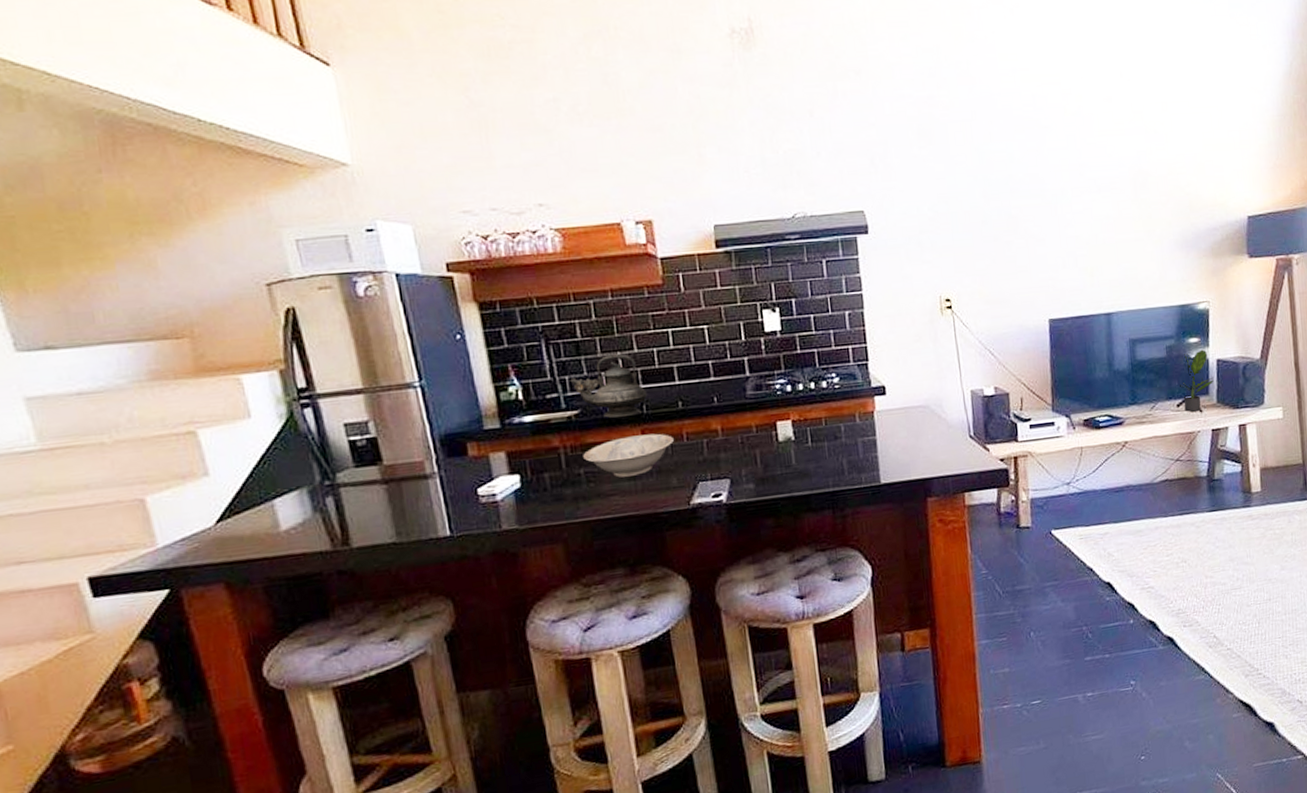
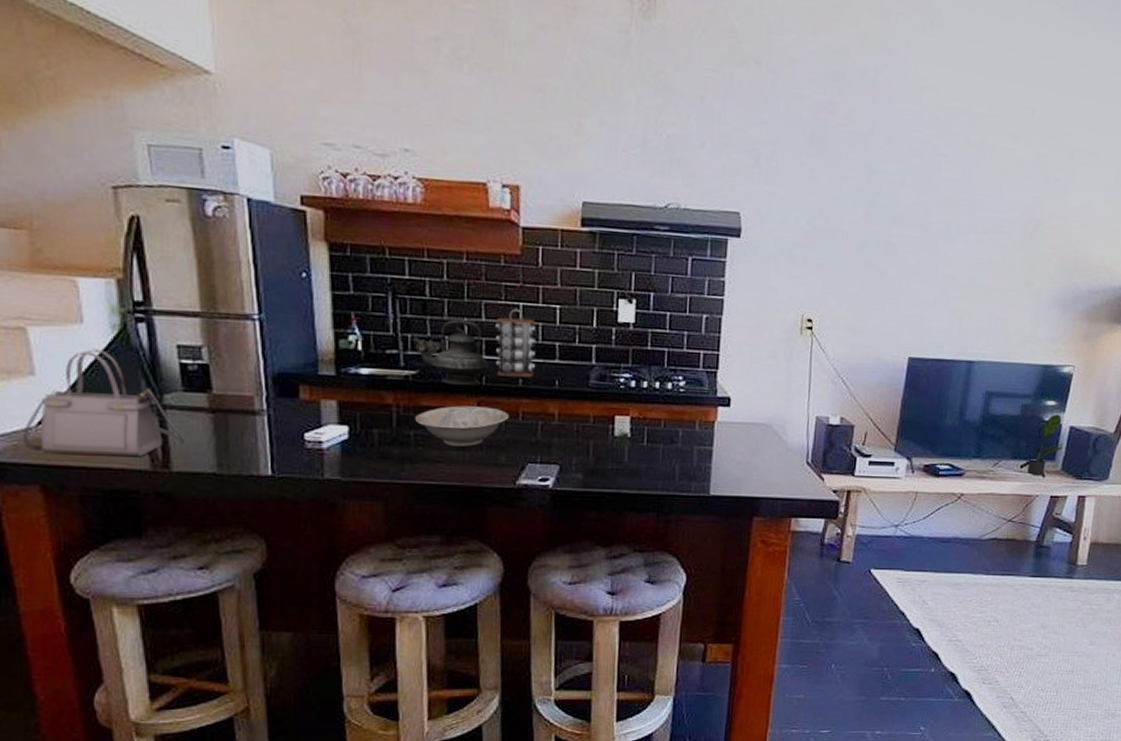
handbag: none [203,440,361,551] -> present [23,349,184,458]
spice rack: none [648,335,694,403] -> present [495,308,536,379]

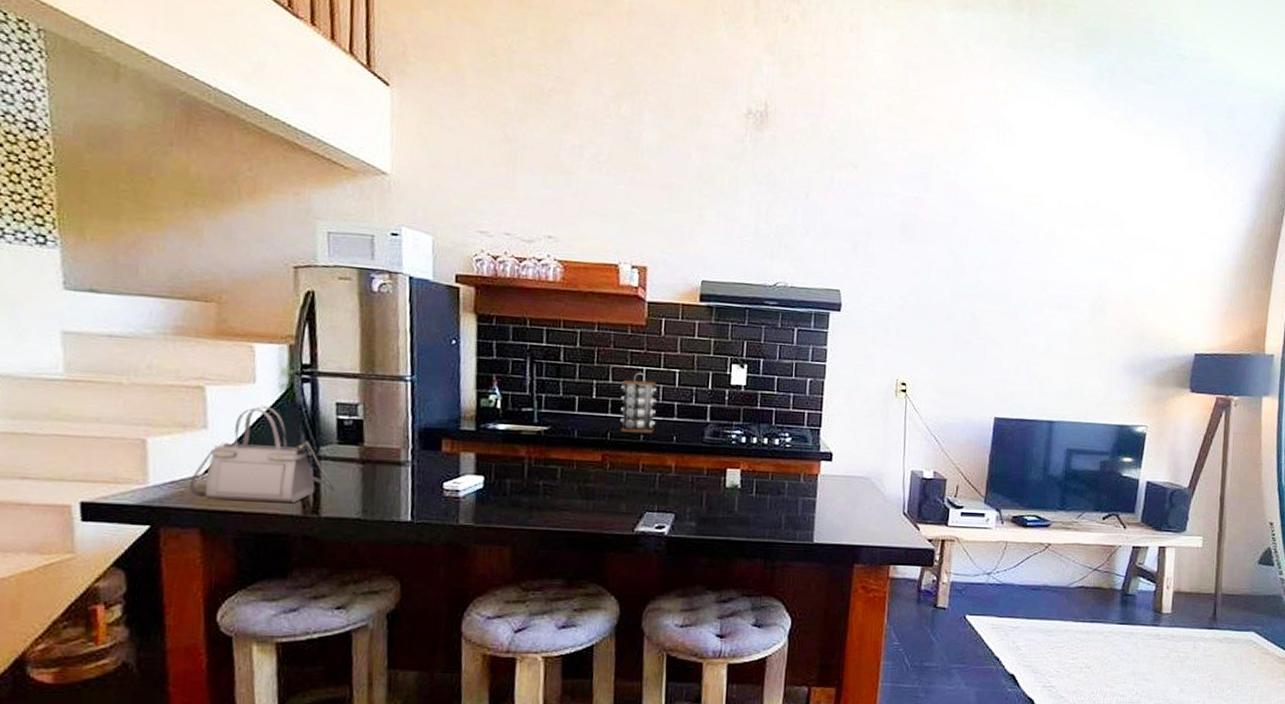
teapot: present [411,318,488,387] -> none [545,380,613,441]
bowl: present [415,405,510,447] -> none [545,458,631,496]
potted plant: present [1027,414,1063,475] -> none [1109,470,1141,527]

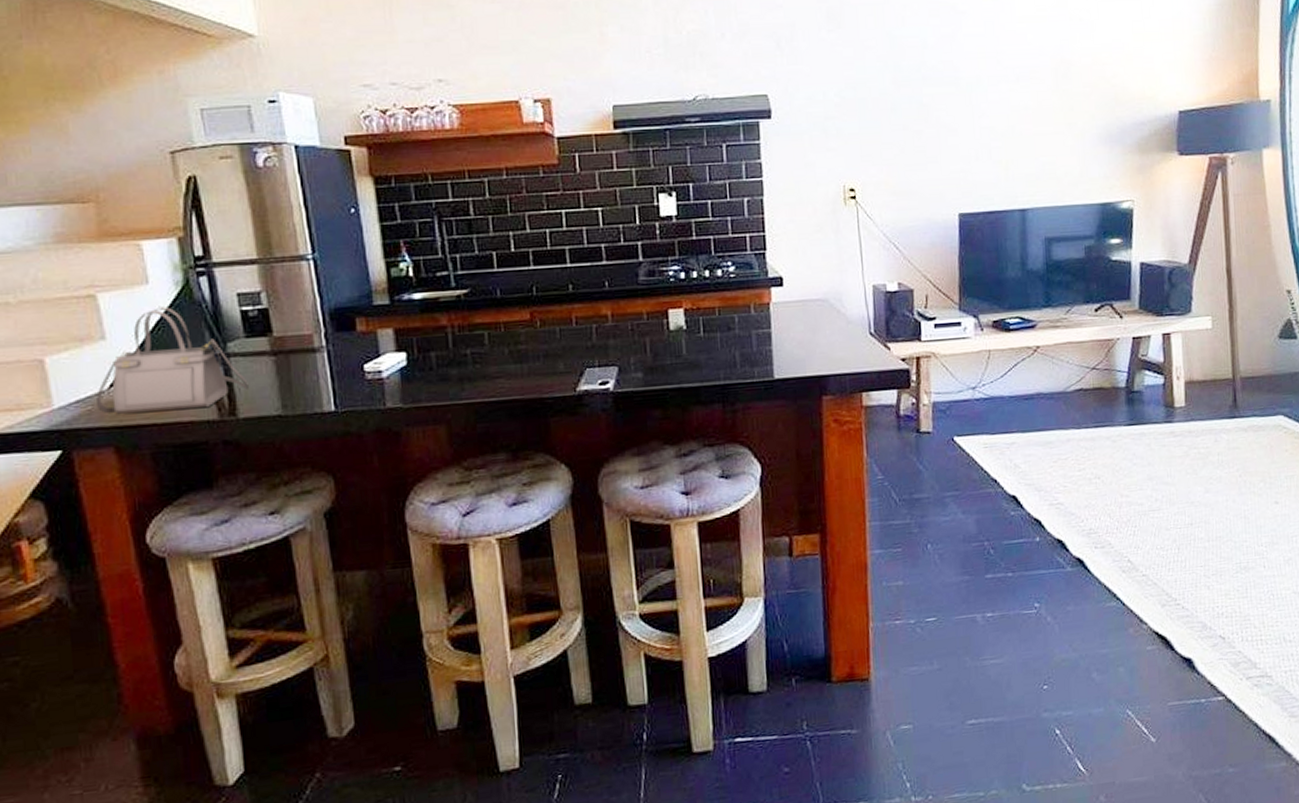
spice rack: present [620,372,657,434] -> none [540,216,585,285]

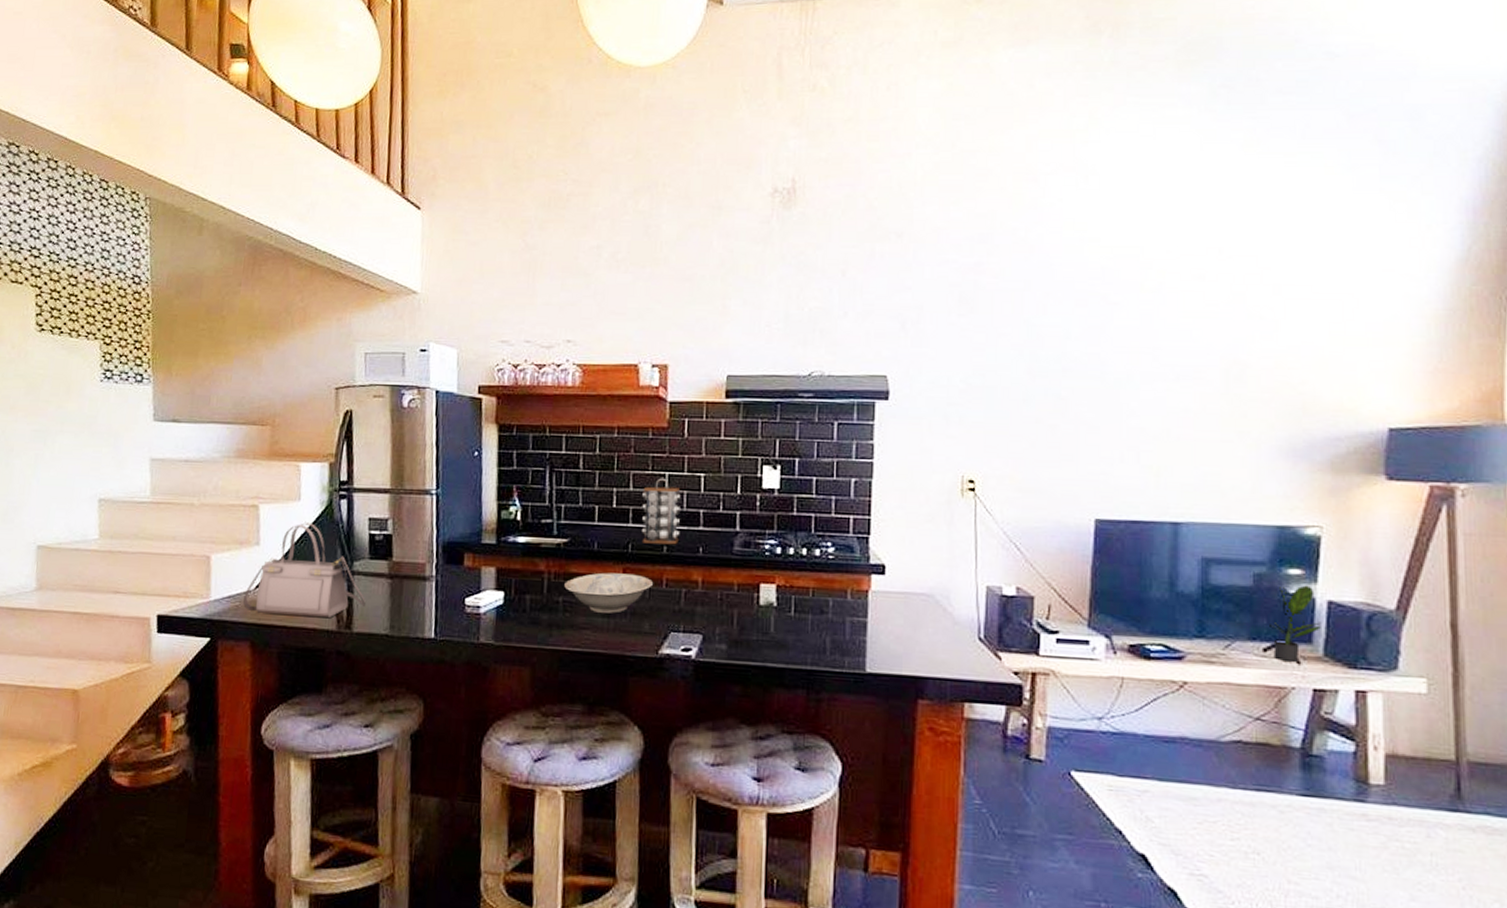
bowl: none [470,316,564,360] -> present [564,572,654,614]
spice rack: none [540,216,585,285] -> present [641,478,681,546]
potted plant: none [1100,251,1136,318] -> present [1271,585,1321,662]

